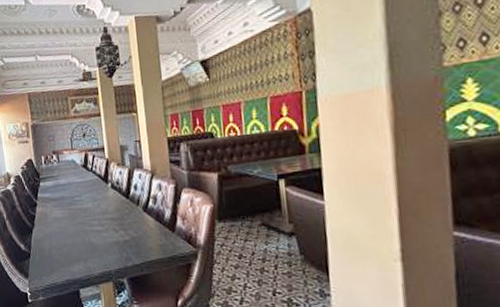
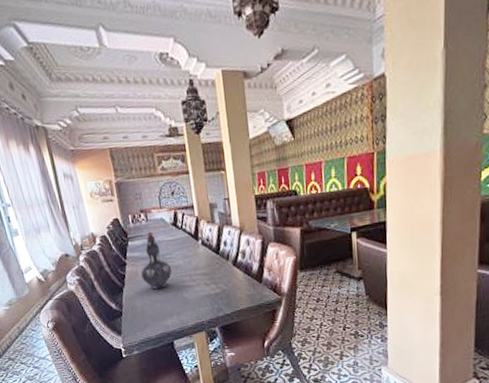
decorative vase: none [50,173,81,233] -> present [141,231,172,290]

